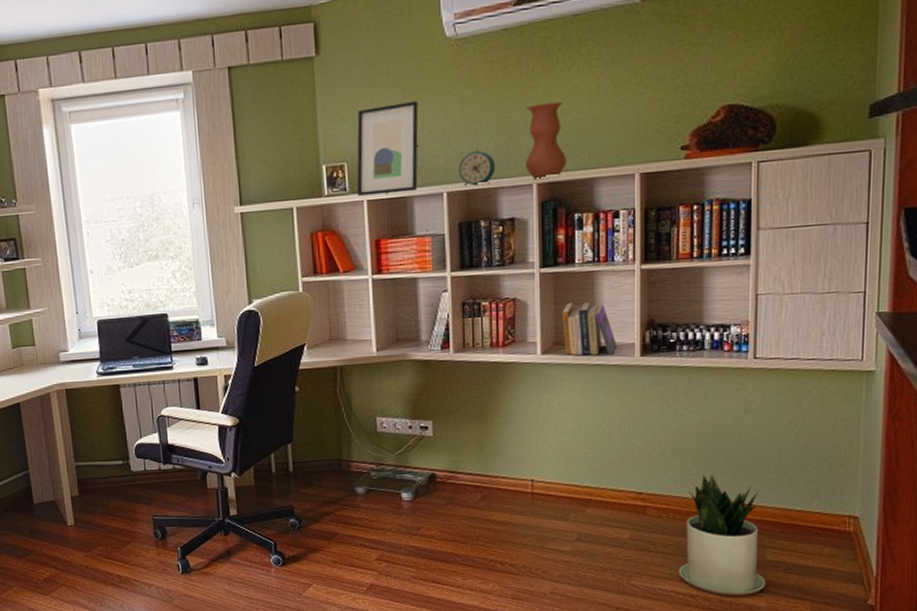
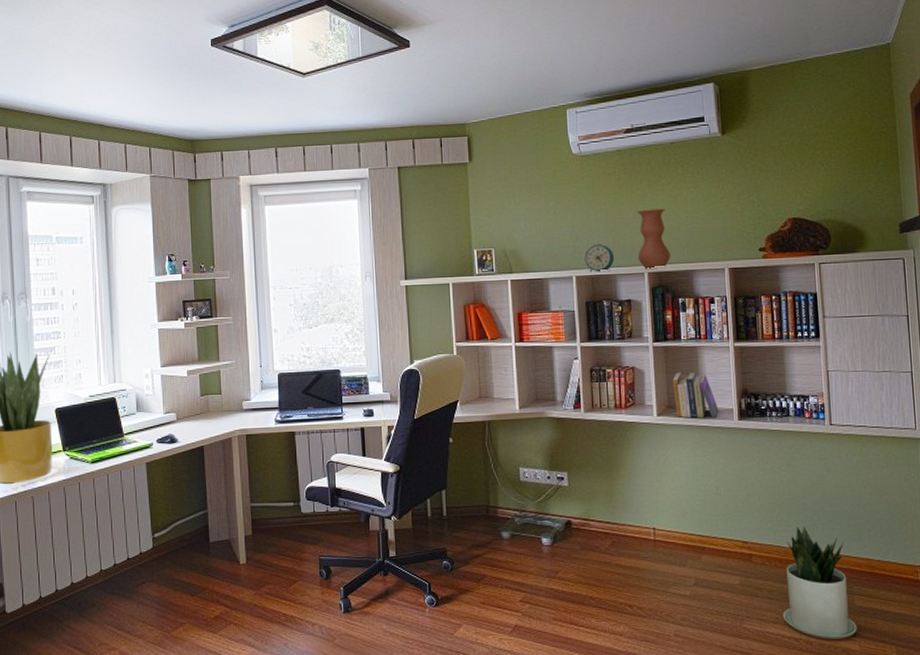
picture frame: present [357,100,420,196] -> none [502,201,553,276]

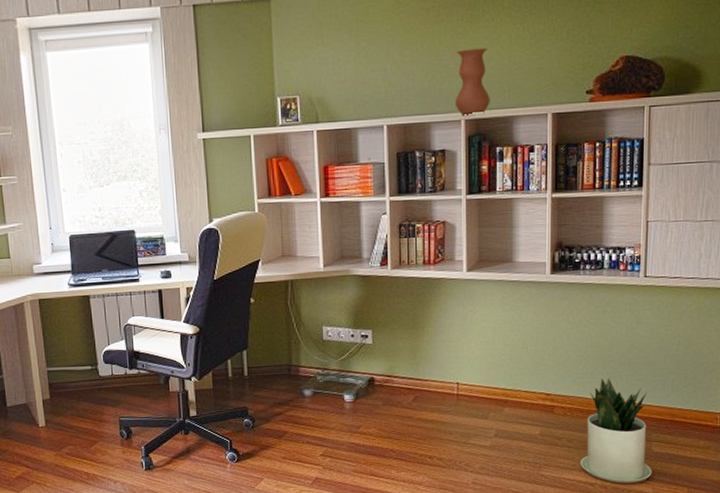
alarm clock: present [584,242,615,273] -> none [397,87,430,121]
books: present [672,371,718,419] -> none [485,224,530,273]

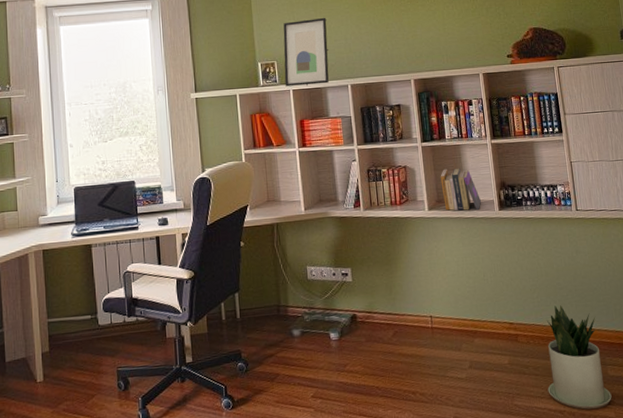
picture frame: none [308,42,364,127] -> present [283,17,329,87]
vase: present [454,47,490,117] -> none [402,21,433,77]
books: none [485,224,530,273] -> present [440,167,481,211]

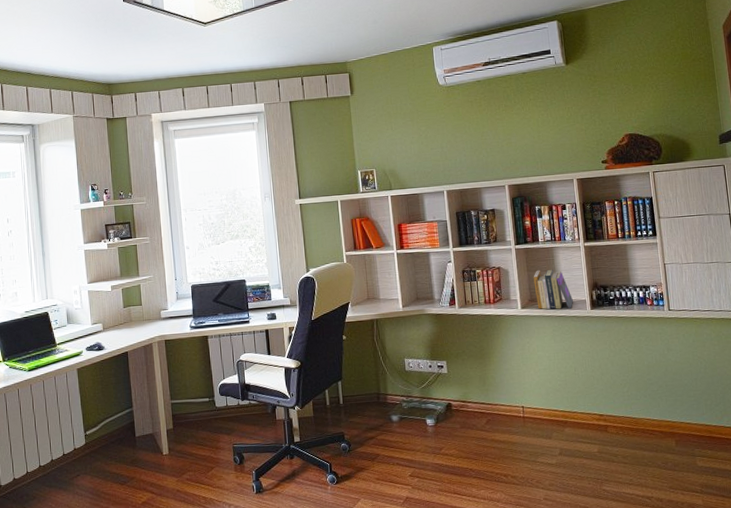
picture frame: present [283,17,329,87] -> none [381,127,426,193]
planter: present [547,305,612,410] -> none [636,399,700,497]

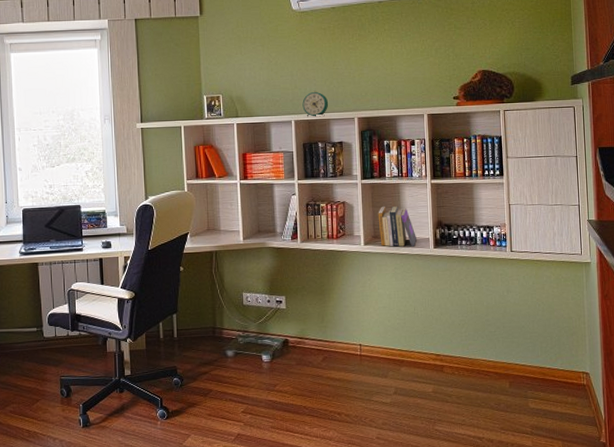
alarm clock: none [453,160,479,187] -> present [302,90,329,117]

